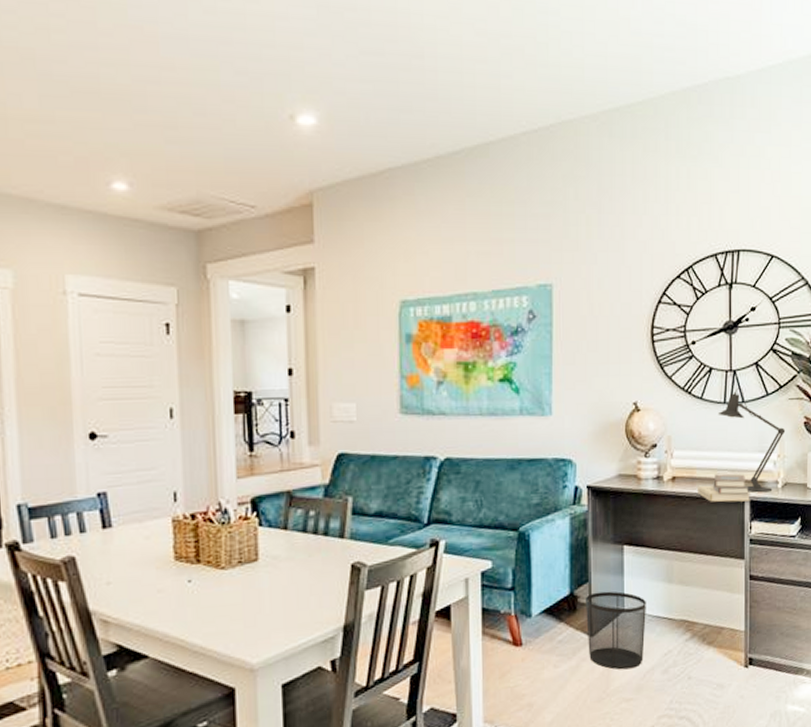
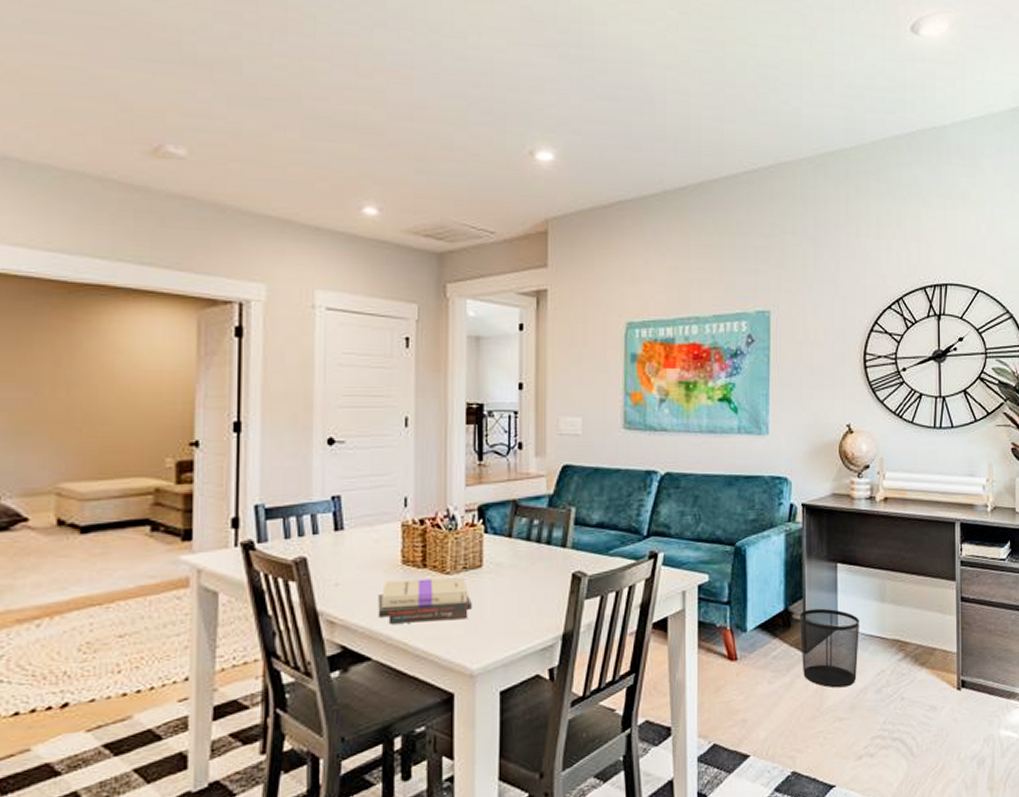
books: none [152,571,249,621] -> present [378,577,472,624]
books: present [698,473,750,502] -> none [909,496,960,524]
desk lamp: present [717,387,786,493] -> none [928,413,994,516]

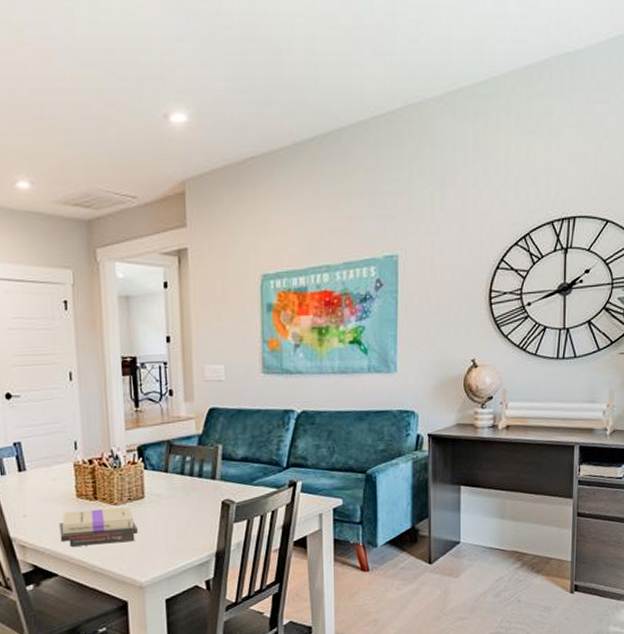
waste bin: present [799,608,859,688] -> none [425,525,480,593]

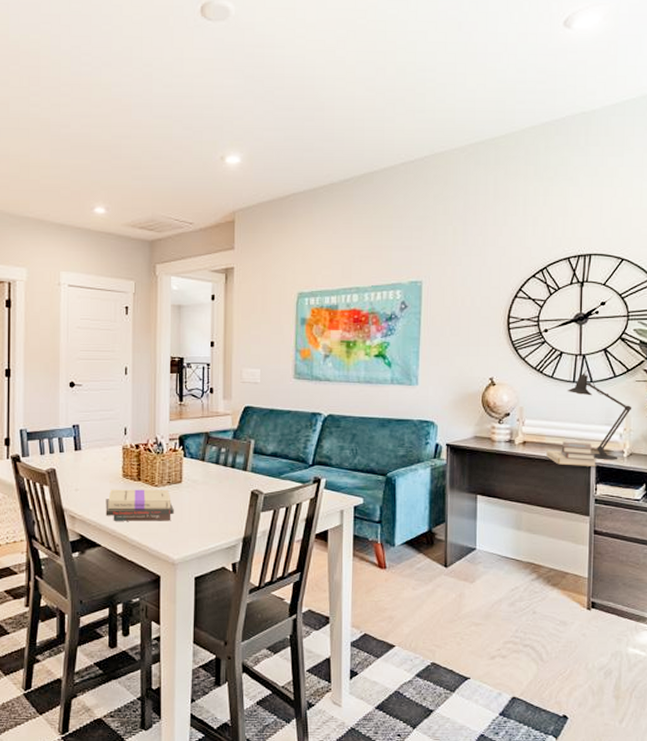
books: none [530,422,580,448] -> present [546,441,596,466]
desk lamp: none [550,343,616,440] -> present [567,369,632,460]

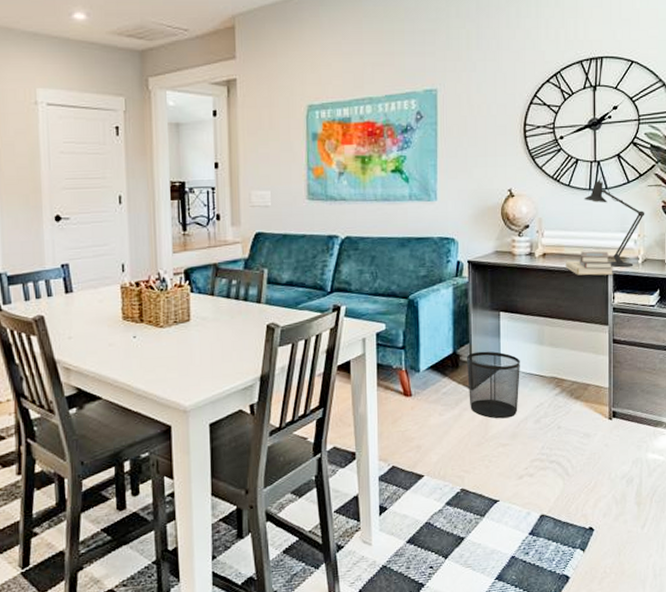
books: present [105,489,174,521] -> none [104,330,183,370]
waste bin: none [441,531,496,598] -> present [466,351,520,419]

